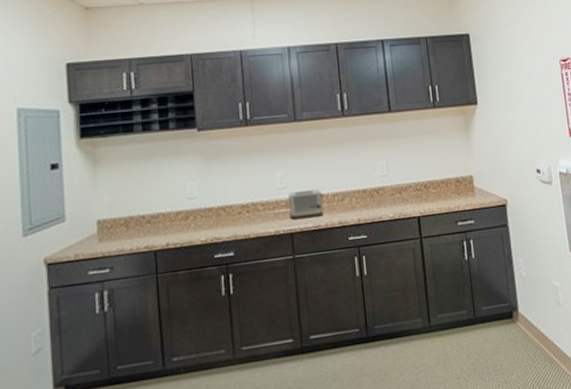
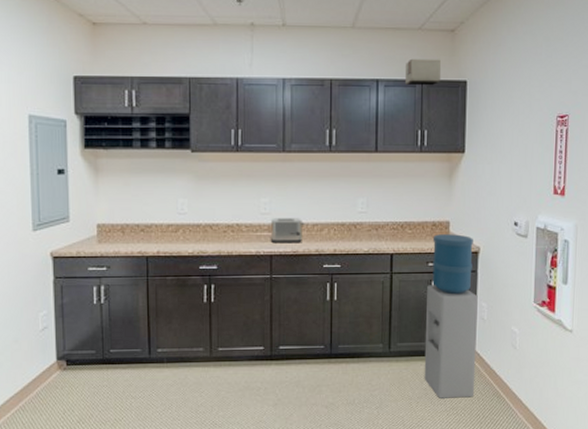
box: none [407,15,445,43] -> present [404,58,442,86]
water cooler: none [458,188,526,373] -> present [424,234,478,399]

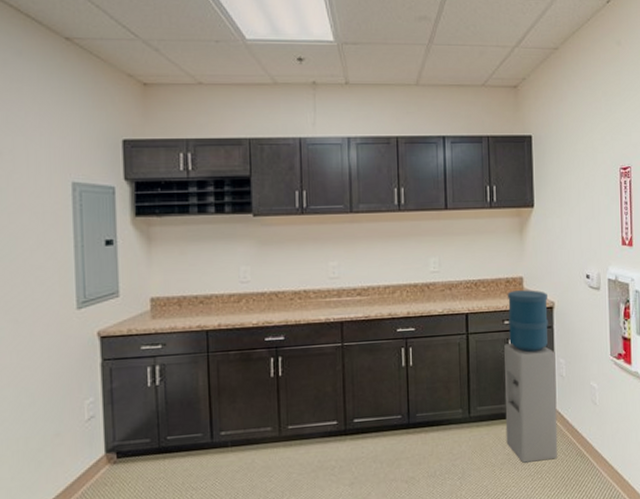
toaster: present [270,218,305,244] -> none [339,281,376,309]
box: present [404,58,442,86] -> none [470,115,507,142]

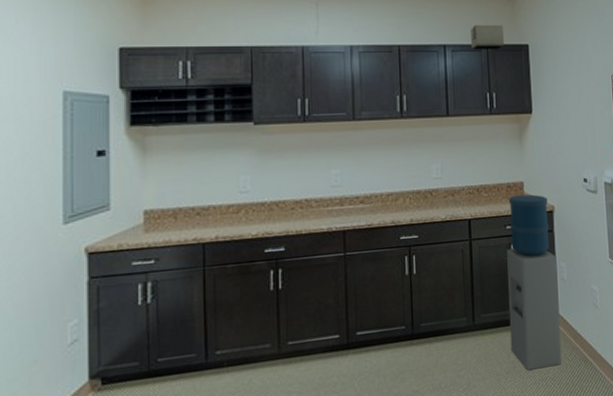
box: none [470,115,507,142] -> present [470,24,505,50]

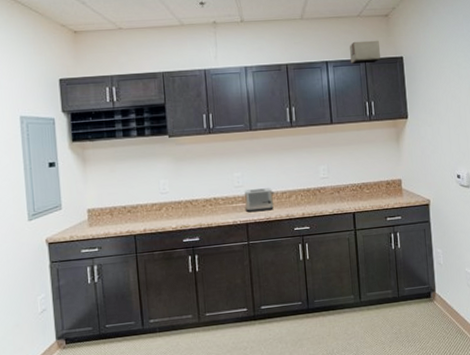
toaster: none [342,188,379,218] -> present [244,188,275,213]
water cooler: present [506,194,562,371] -> none [388,190,440,341]

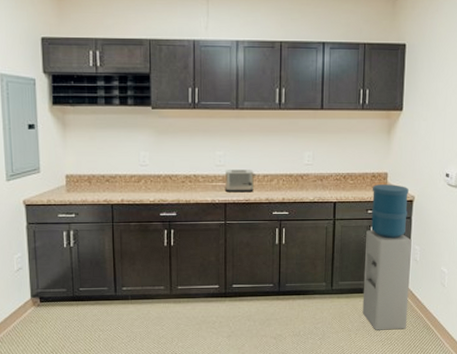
box: present [349,40,381,64] -> none [349,23,383,49]
water cooler: none [388,190,440,341] -> present [362,184,412,330]

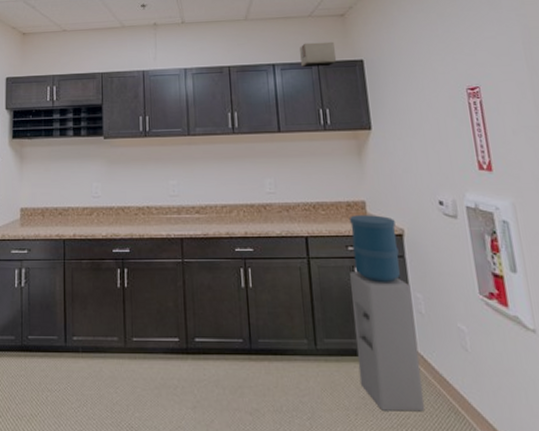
toaster: present [224,170,256,193] -> none [179,200,214,226]
box: none [349,23,383,49] -> present [299,41,337,67]

